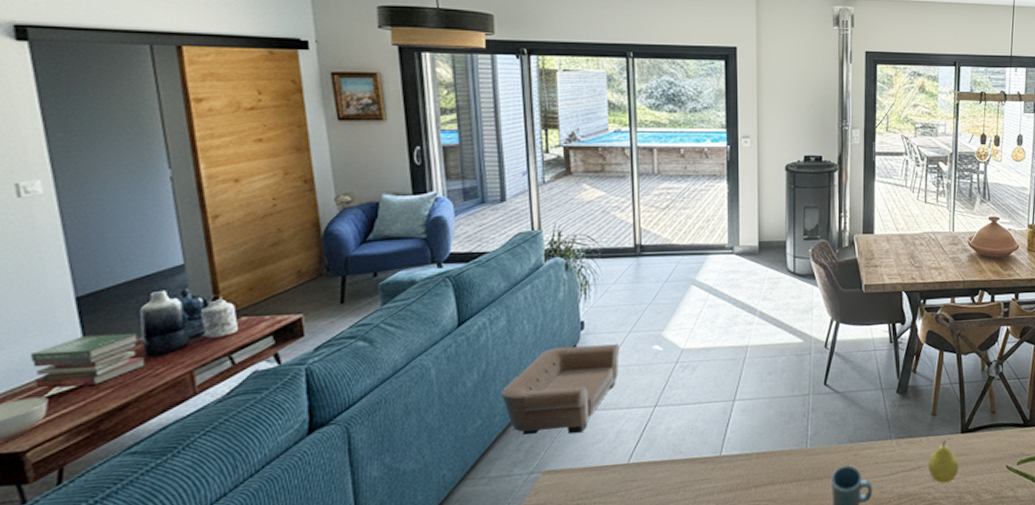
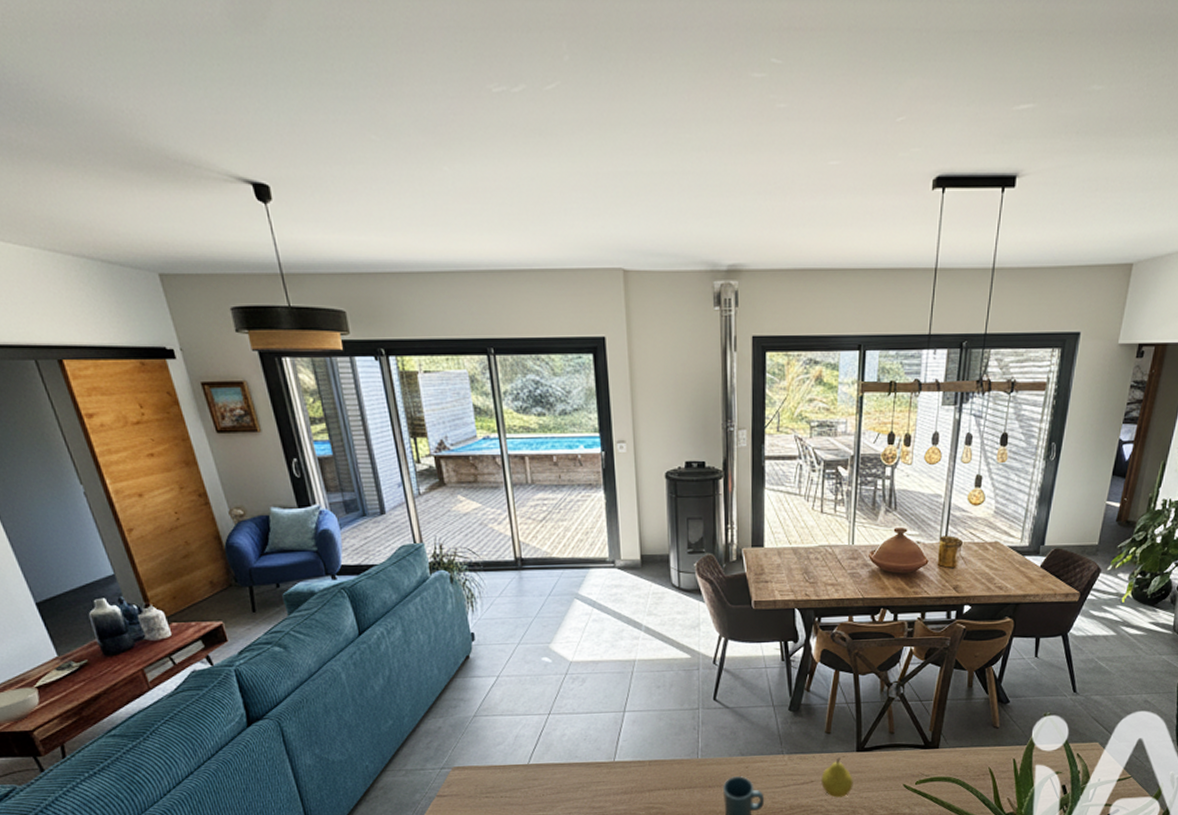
books: present [31,332,146,389] -> none [14,635,105,680]
dog bed: present [501,344,620,435] -> none [406,655,511,736]

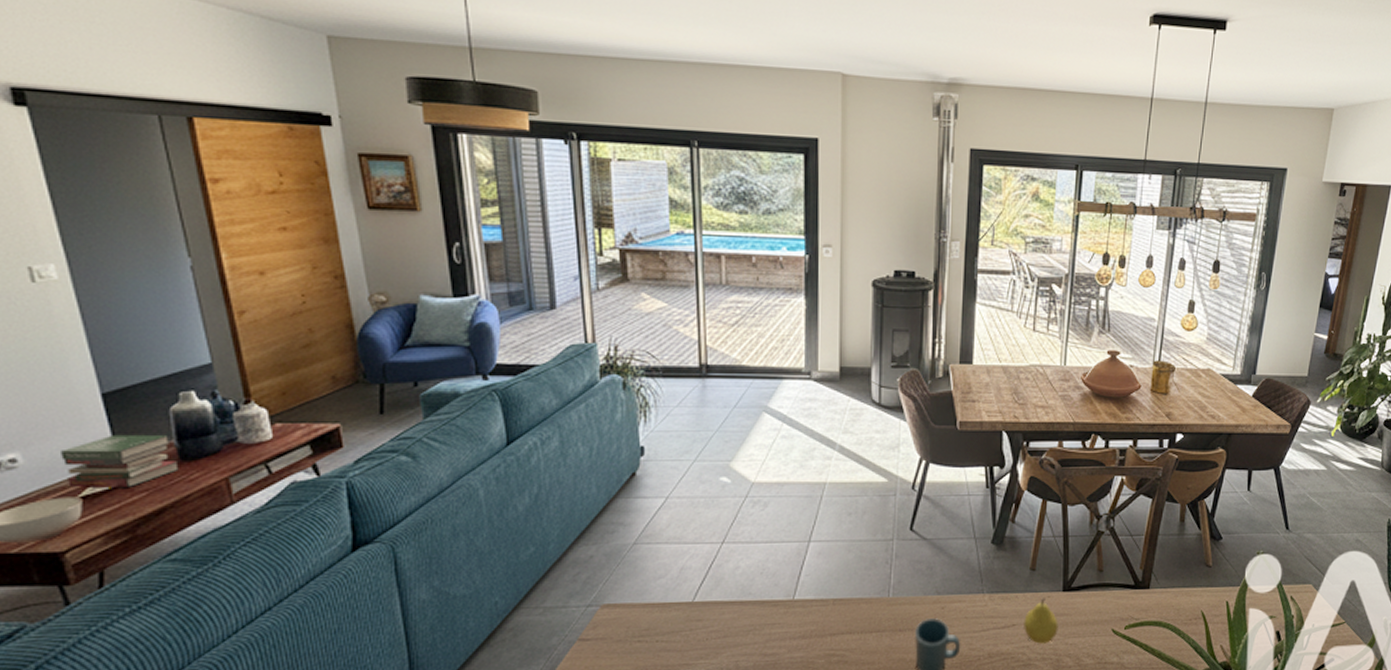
books: none [14,635,105,680] -> present [61,434,179,489]

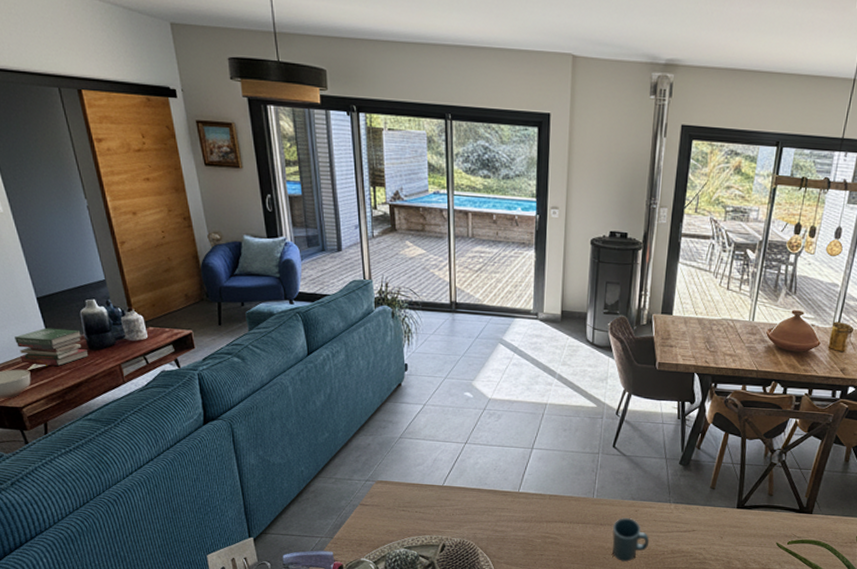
fruit: present [1024,598,1058,644] -> none [702,512,731,548]

